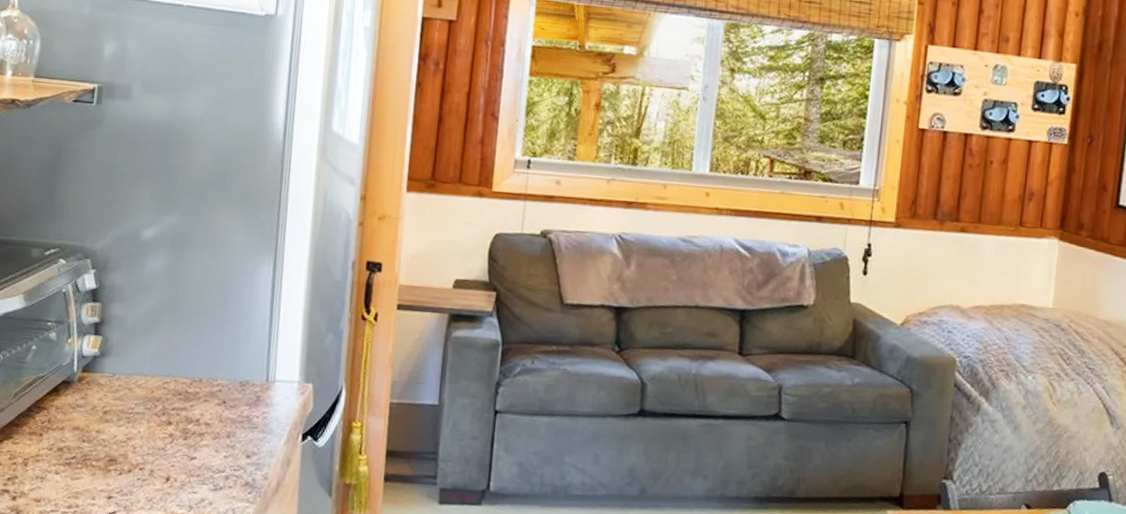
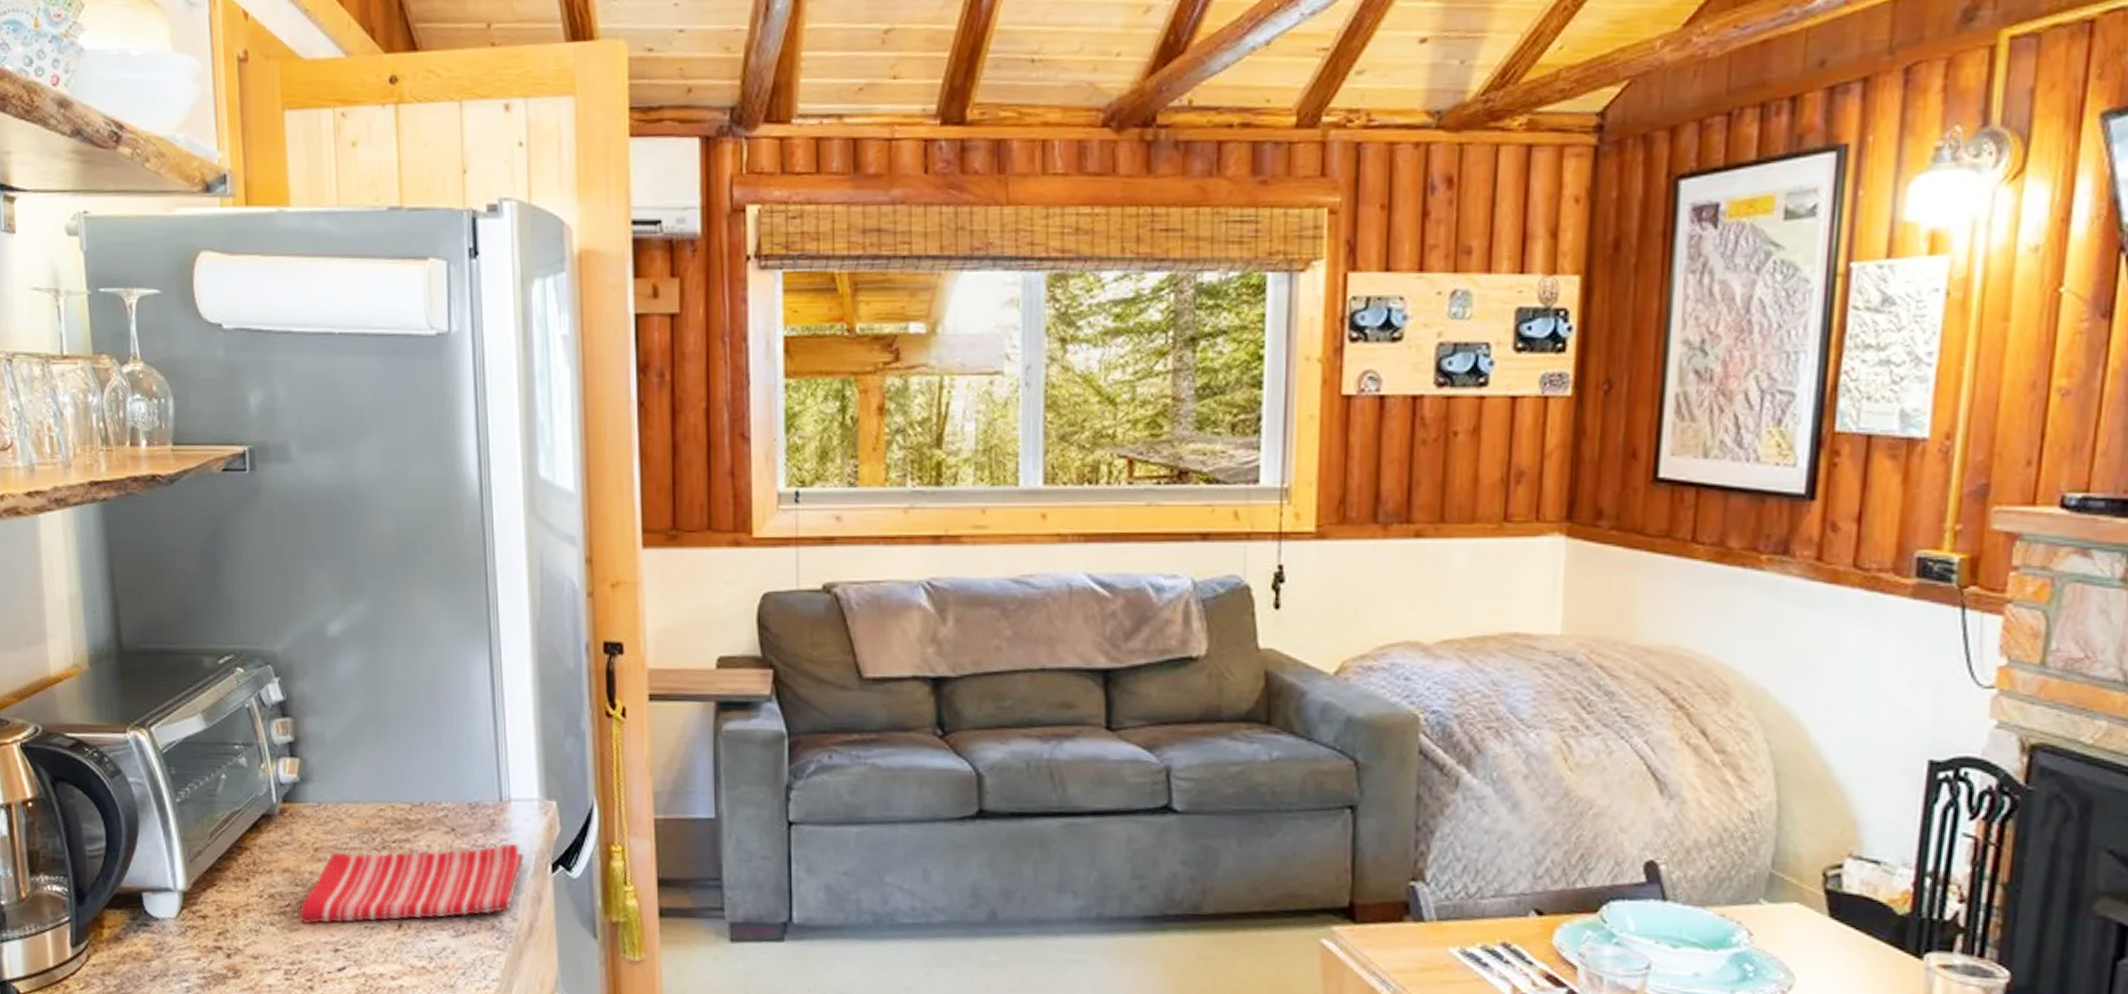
dish towel: none [81,415,281,475] -> present [298,843,524,925]

